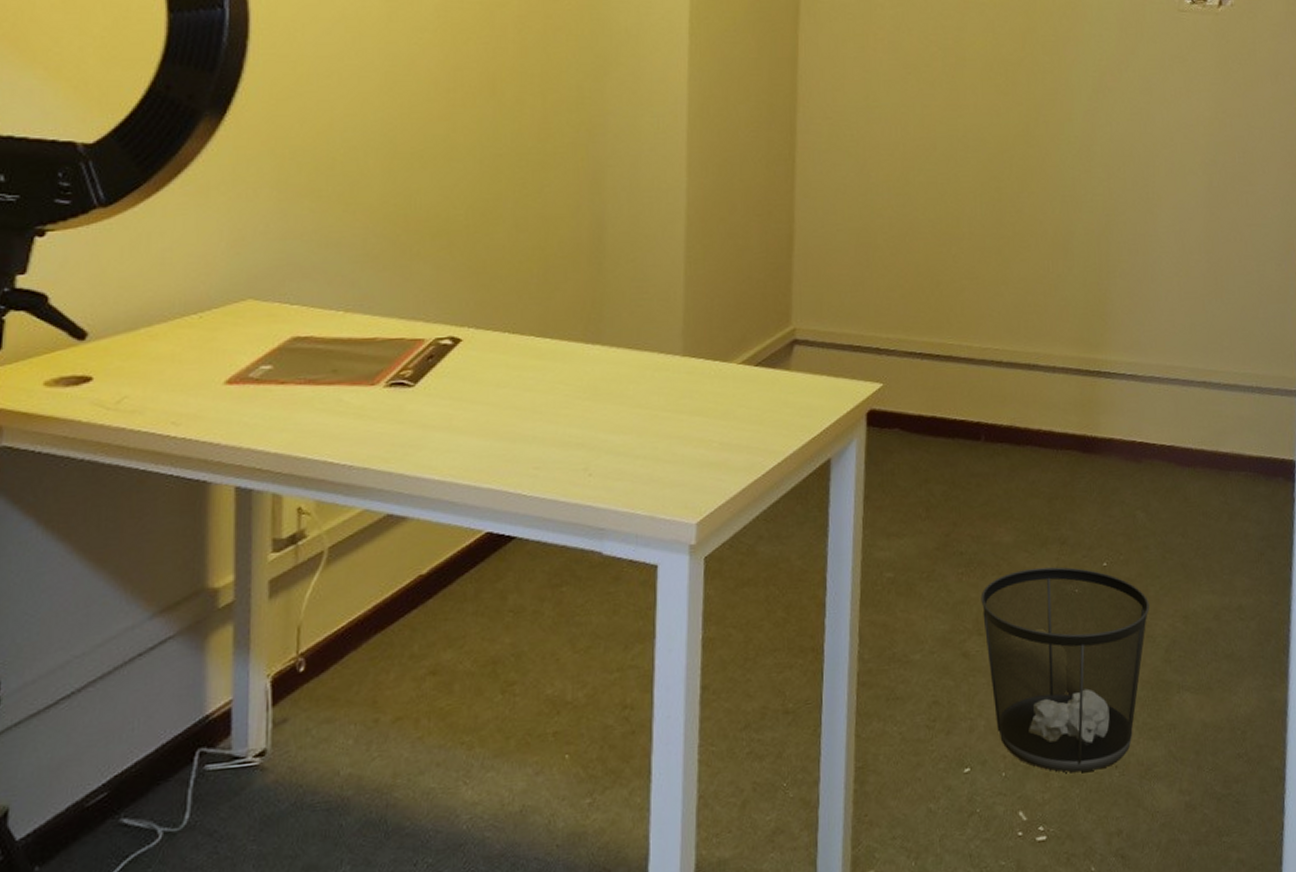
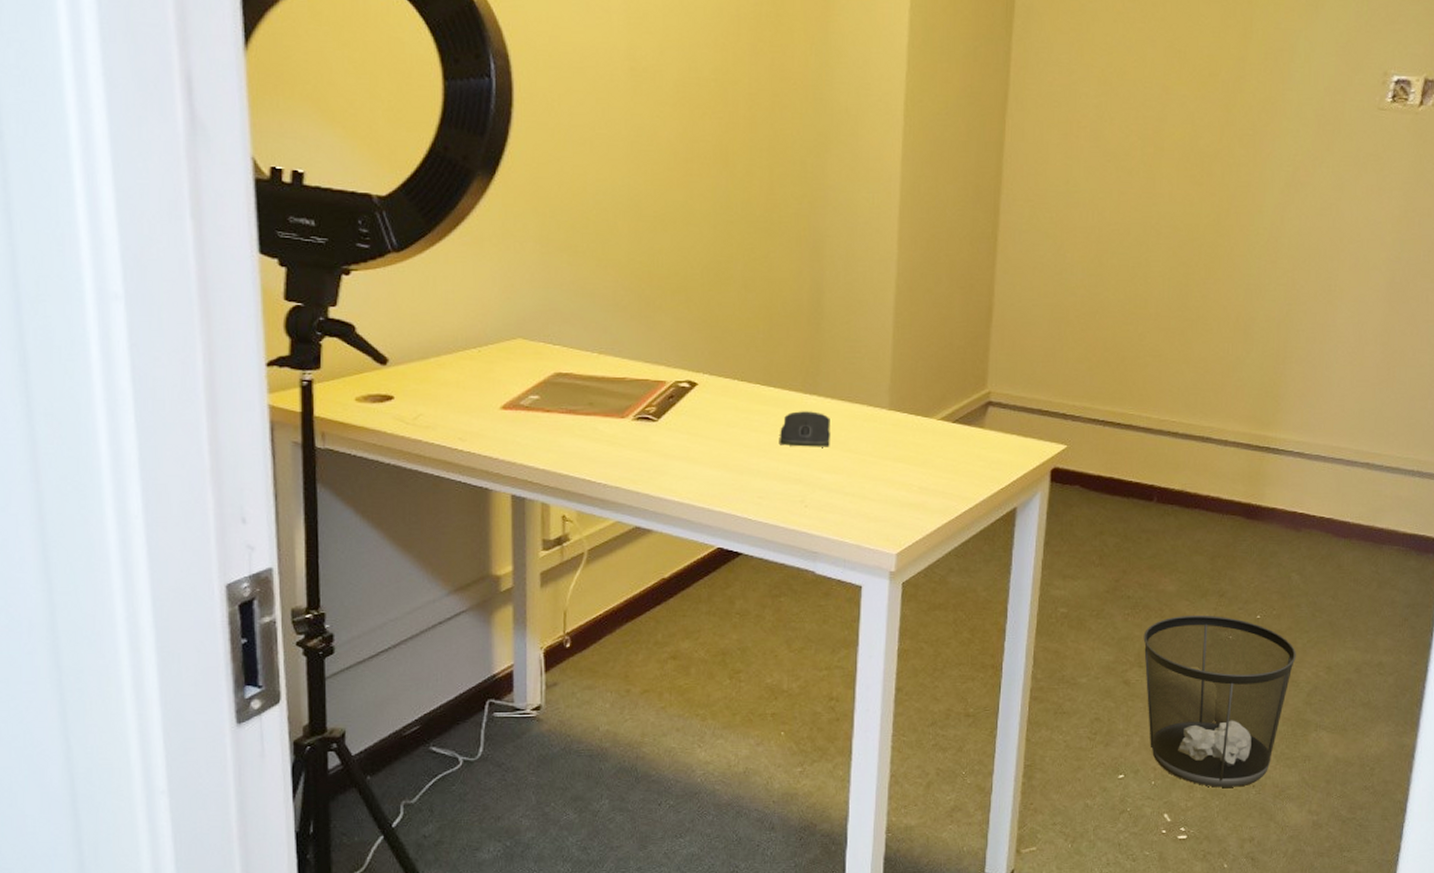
computer mouse: none [558,363,617,406] -> present [780,411,830,447]

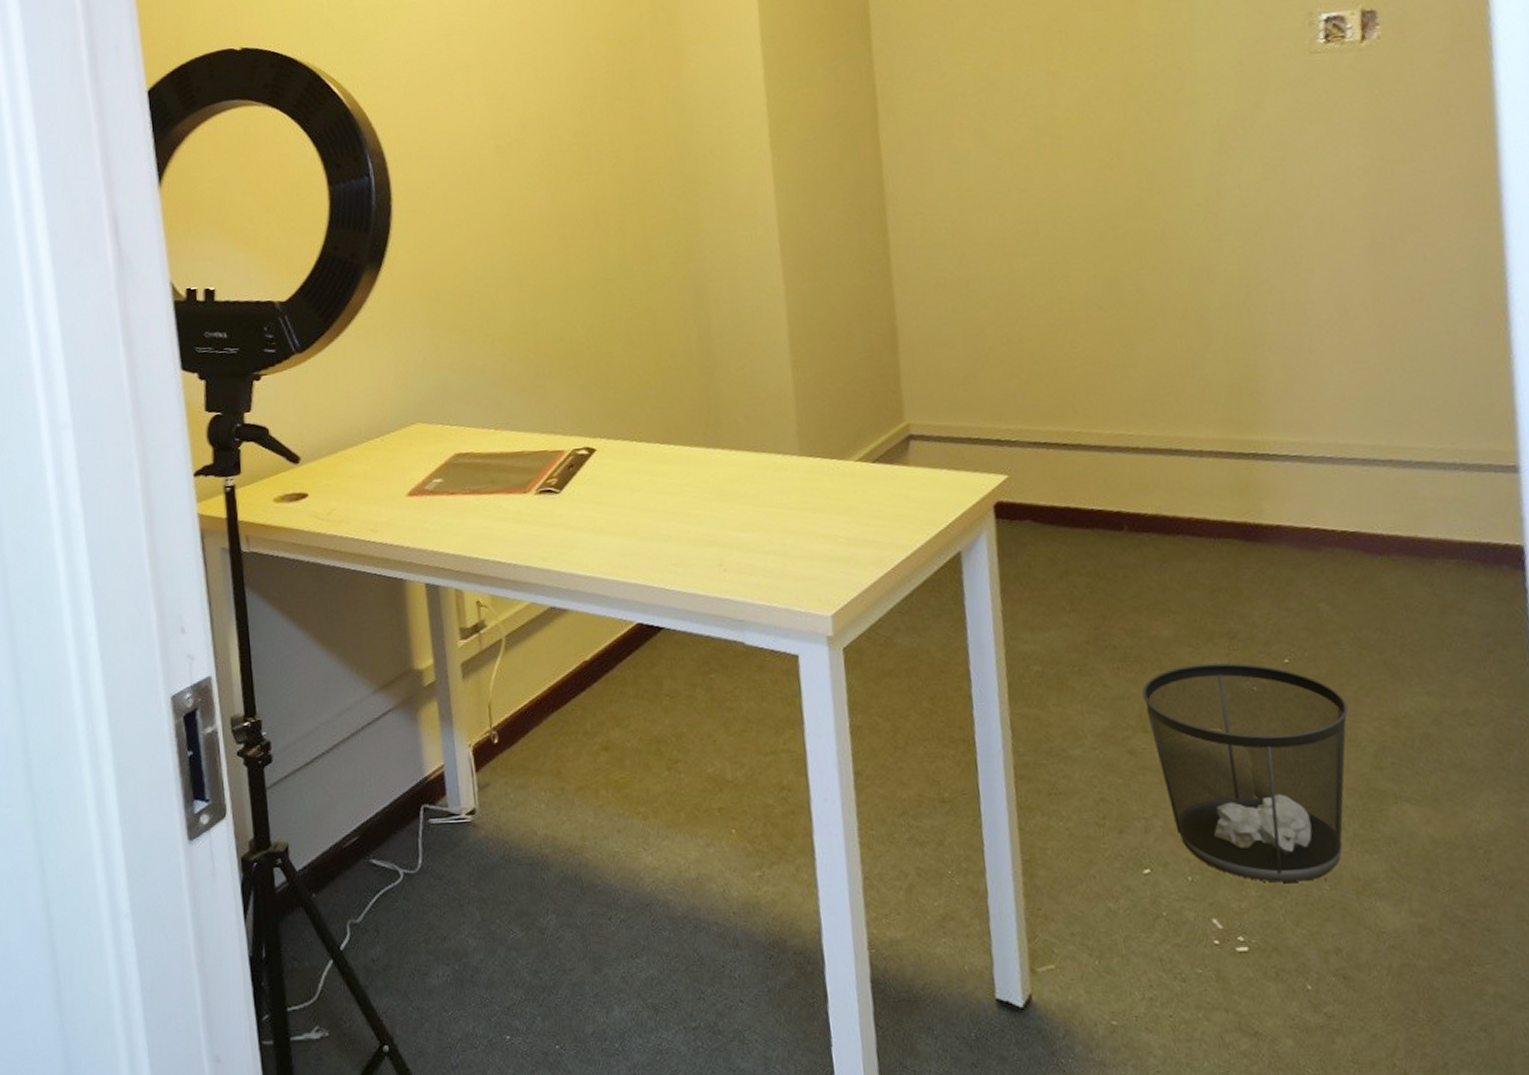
computer mouse: present [780,411,830,447] -> none [687,466,742,506]

